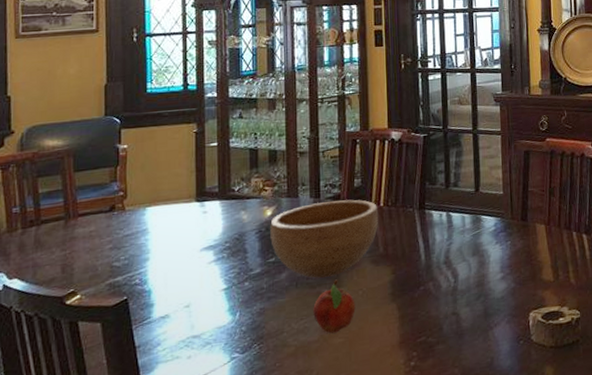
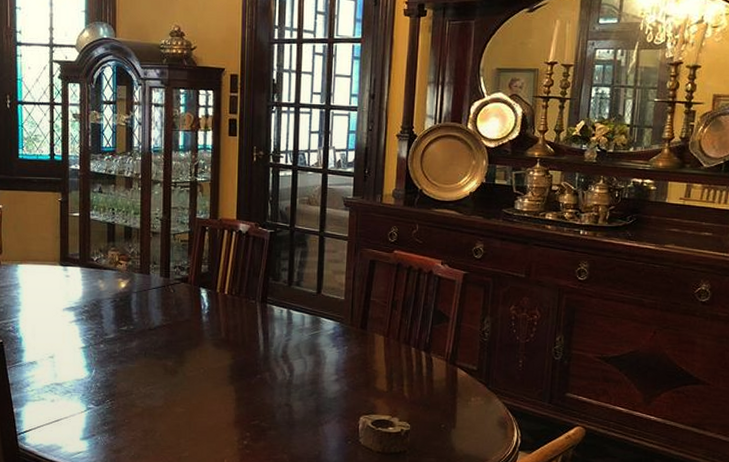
bowl: present [270,199,379,278] -> none [124,282,223,352]
fruit: present [313,279,356,334] -> none [159,355,197,403]

